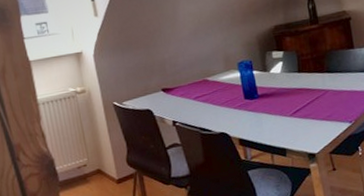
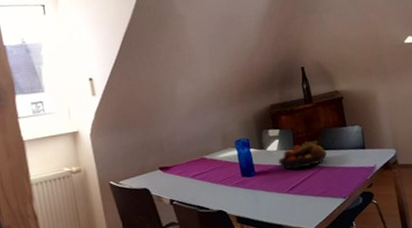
fruit bowl: none [282,63,333,92] -> present [278,141,327,169]

